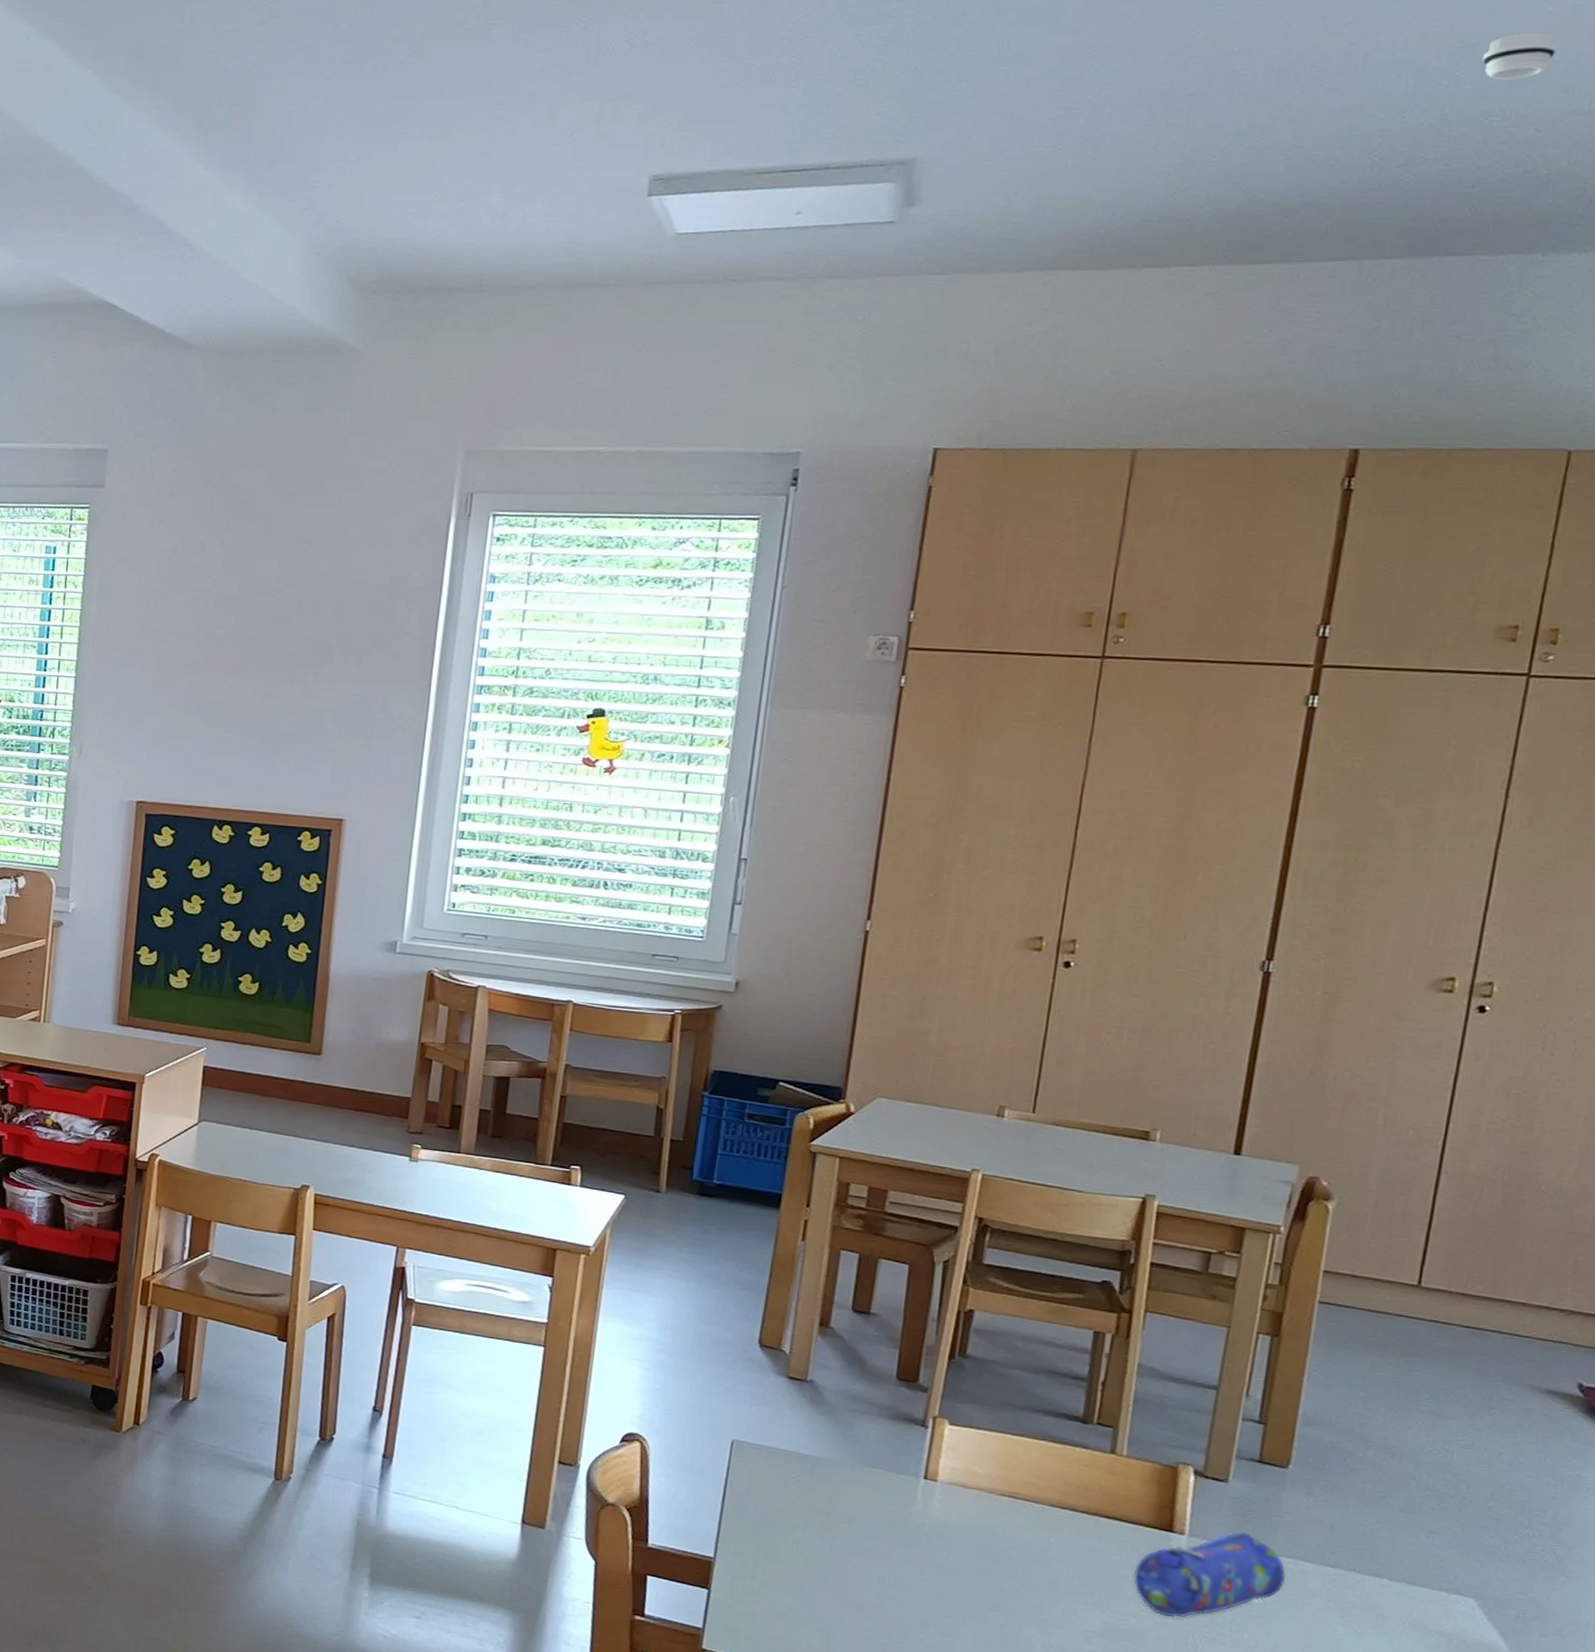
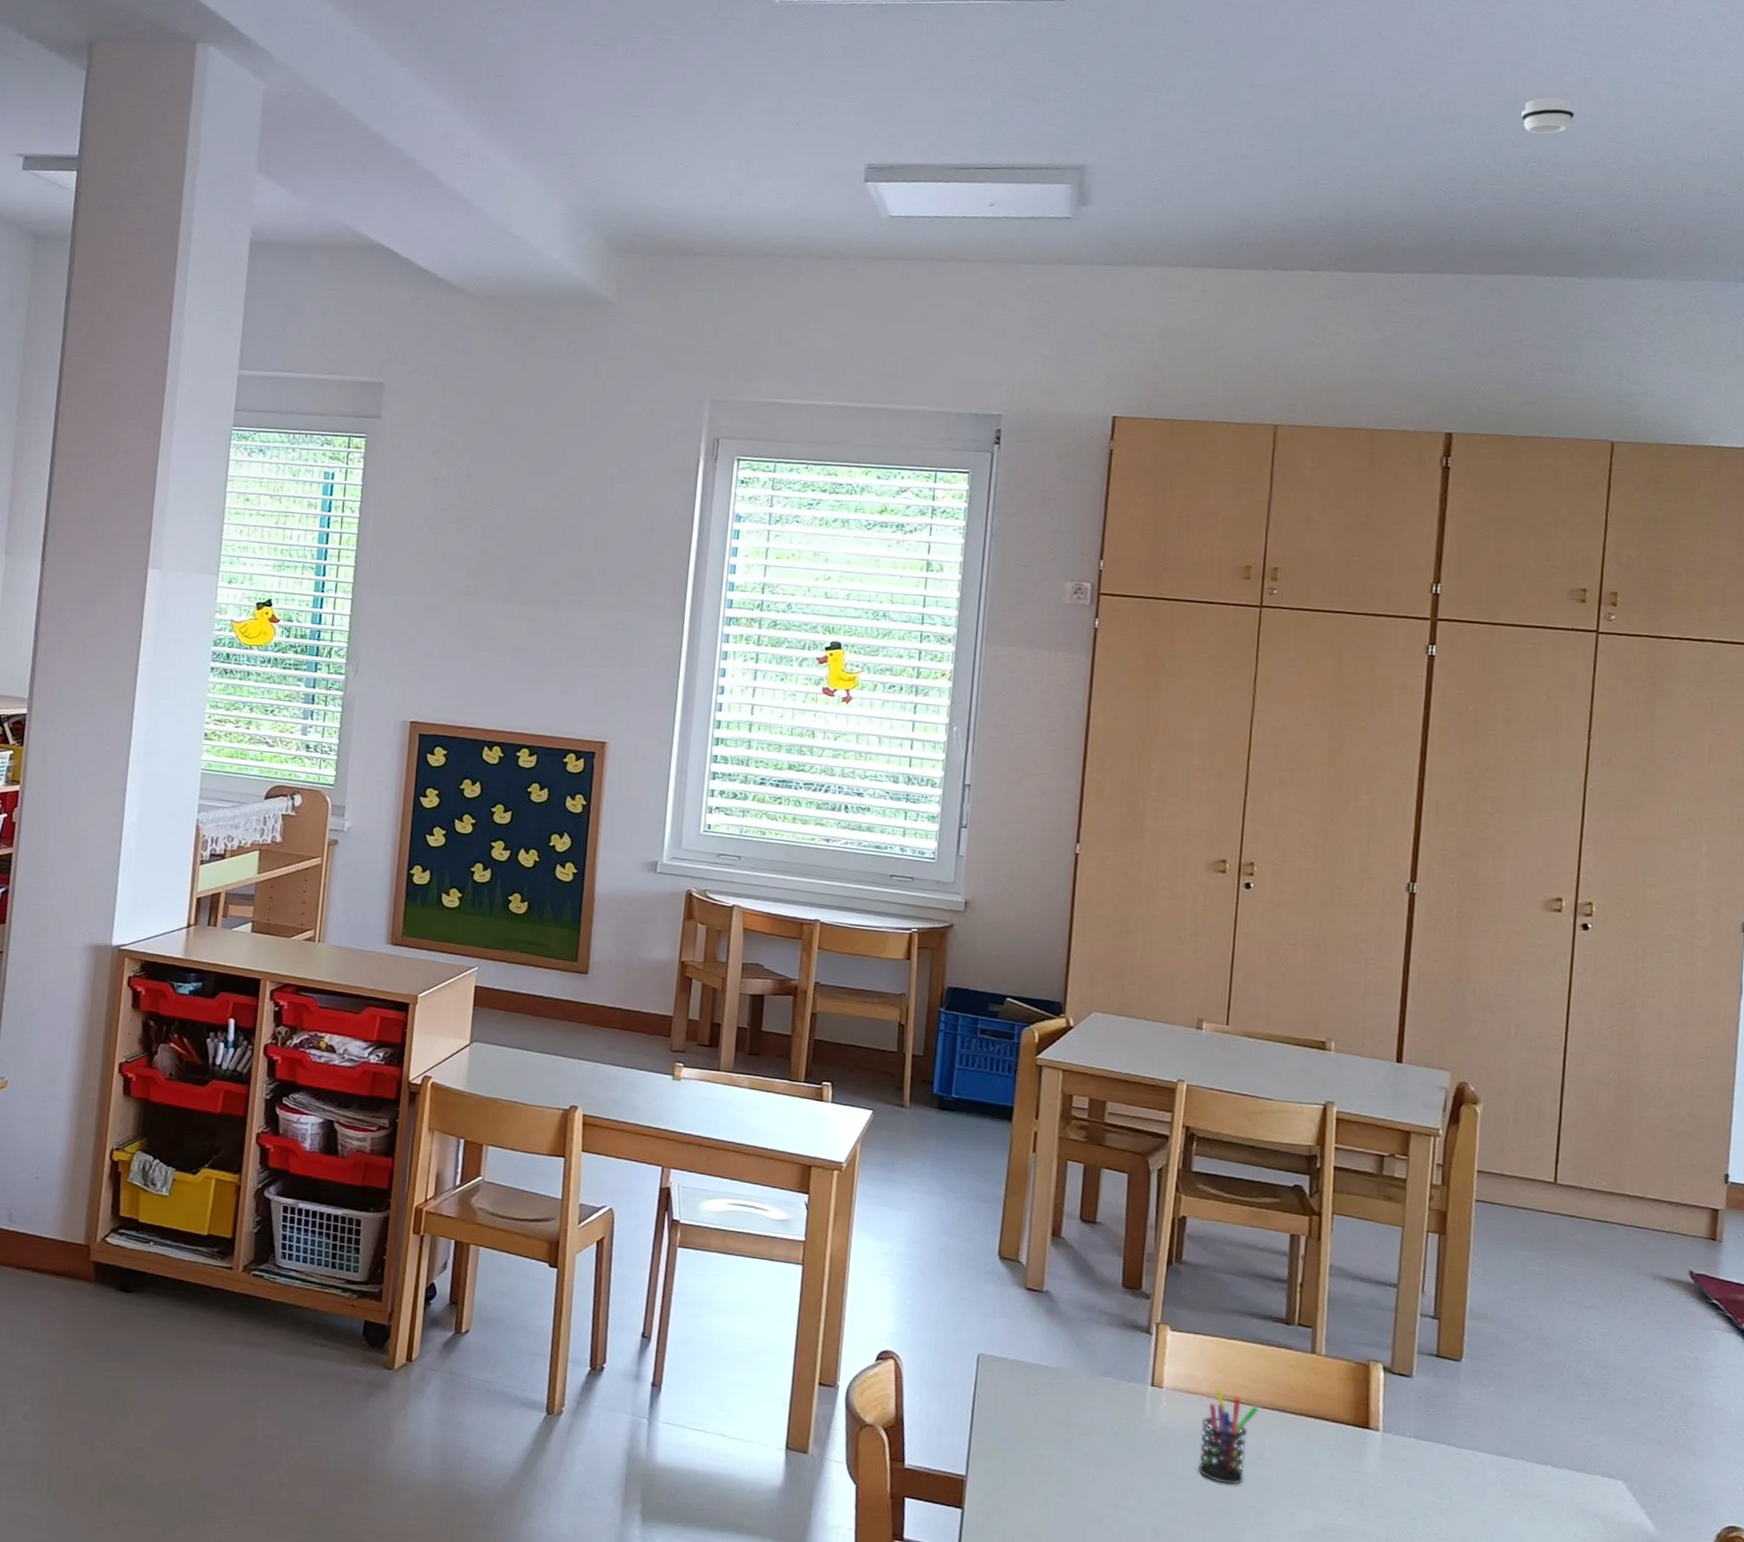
pen holder: none [971,1484,1046,1581] -> present [1197,1388,1259,1485]
pencil case: present [1133,1532,1287,1618] -> none [1338,1426,1468,1515]

